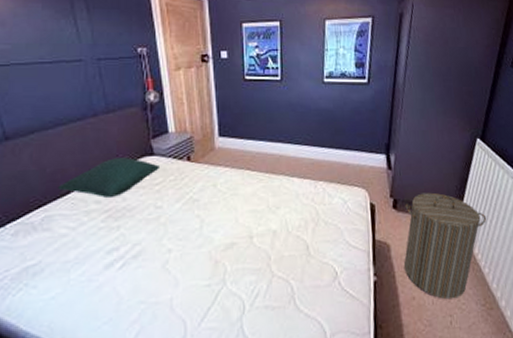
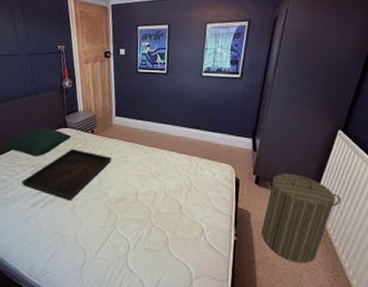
serving tray: none [90,183,217,255] -> present [22,148,112,201]

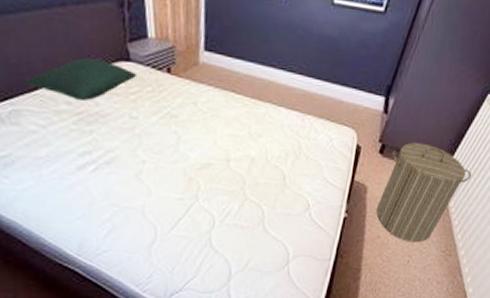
serving tray: present [22,148,112,201] -> none [61,92,197,165]

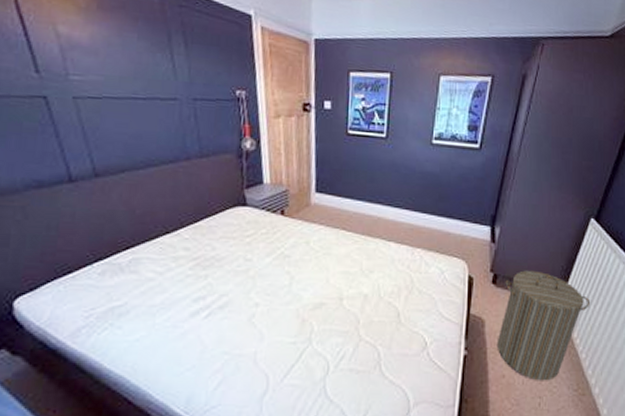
pillow: present [25,57,138,100] -> none [147,205,253,245]

